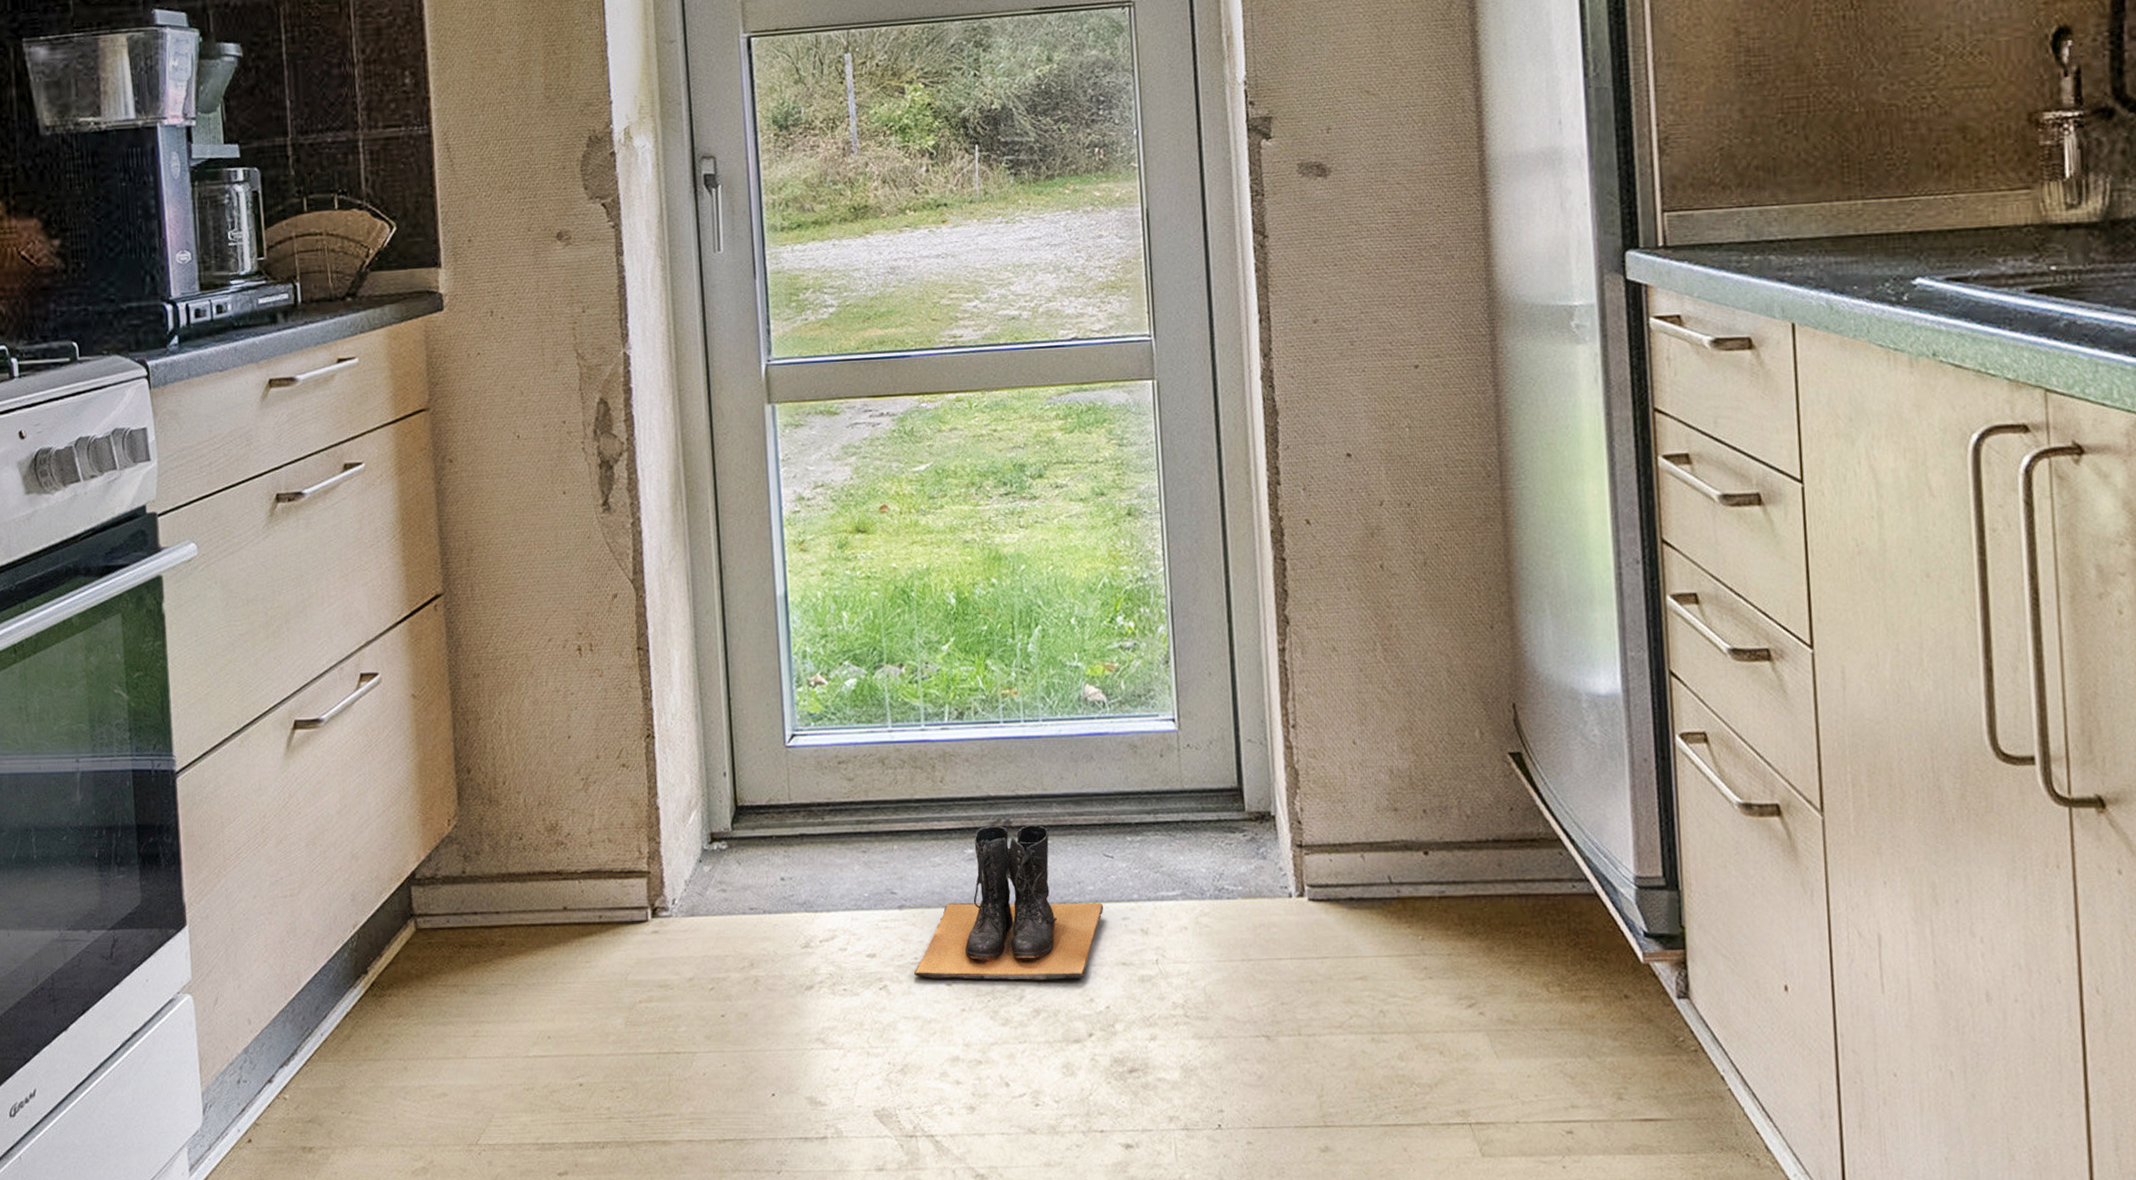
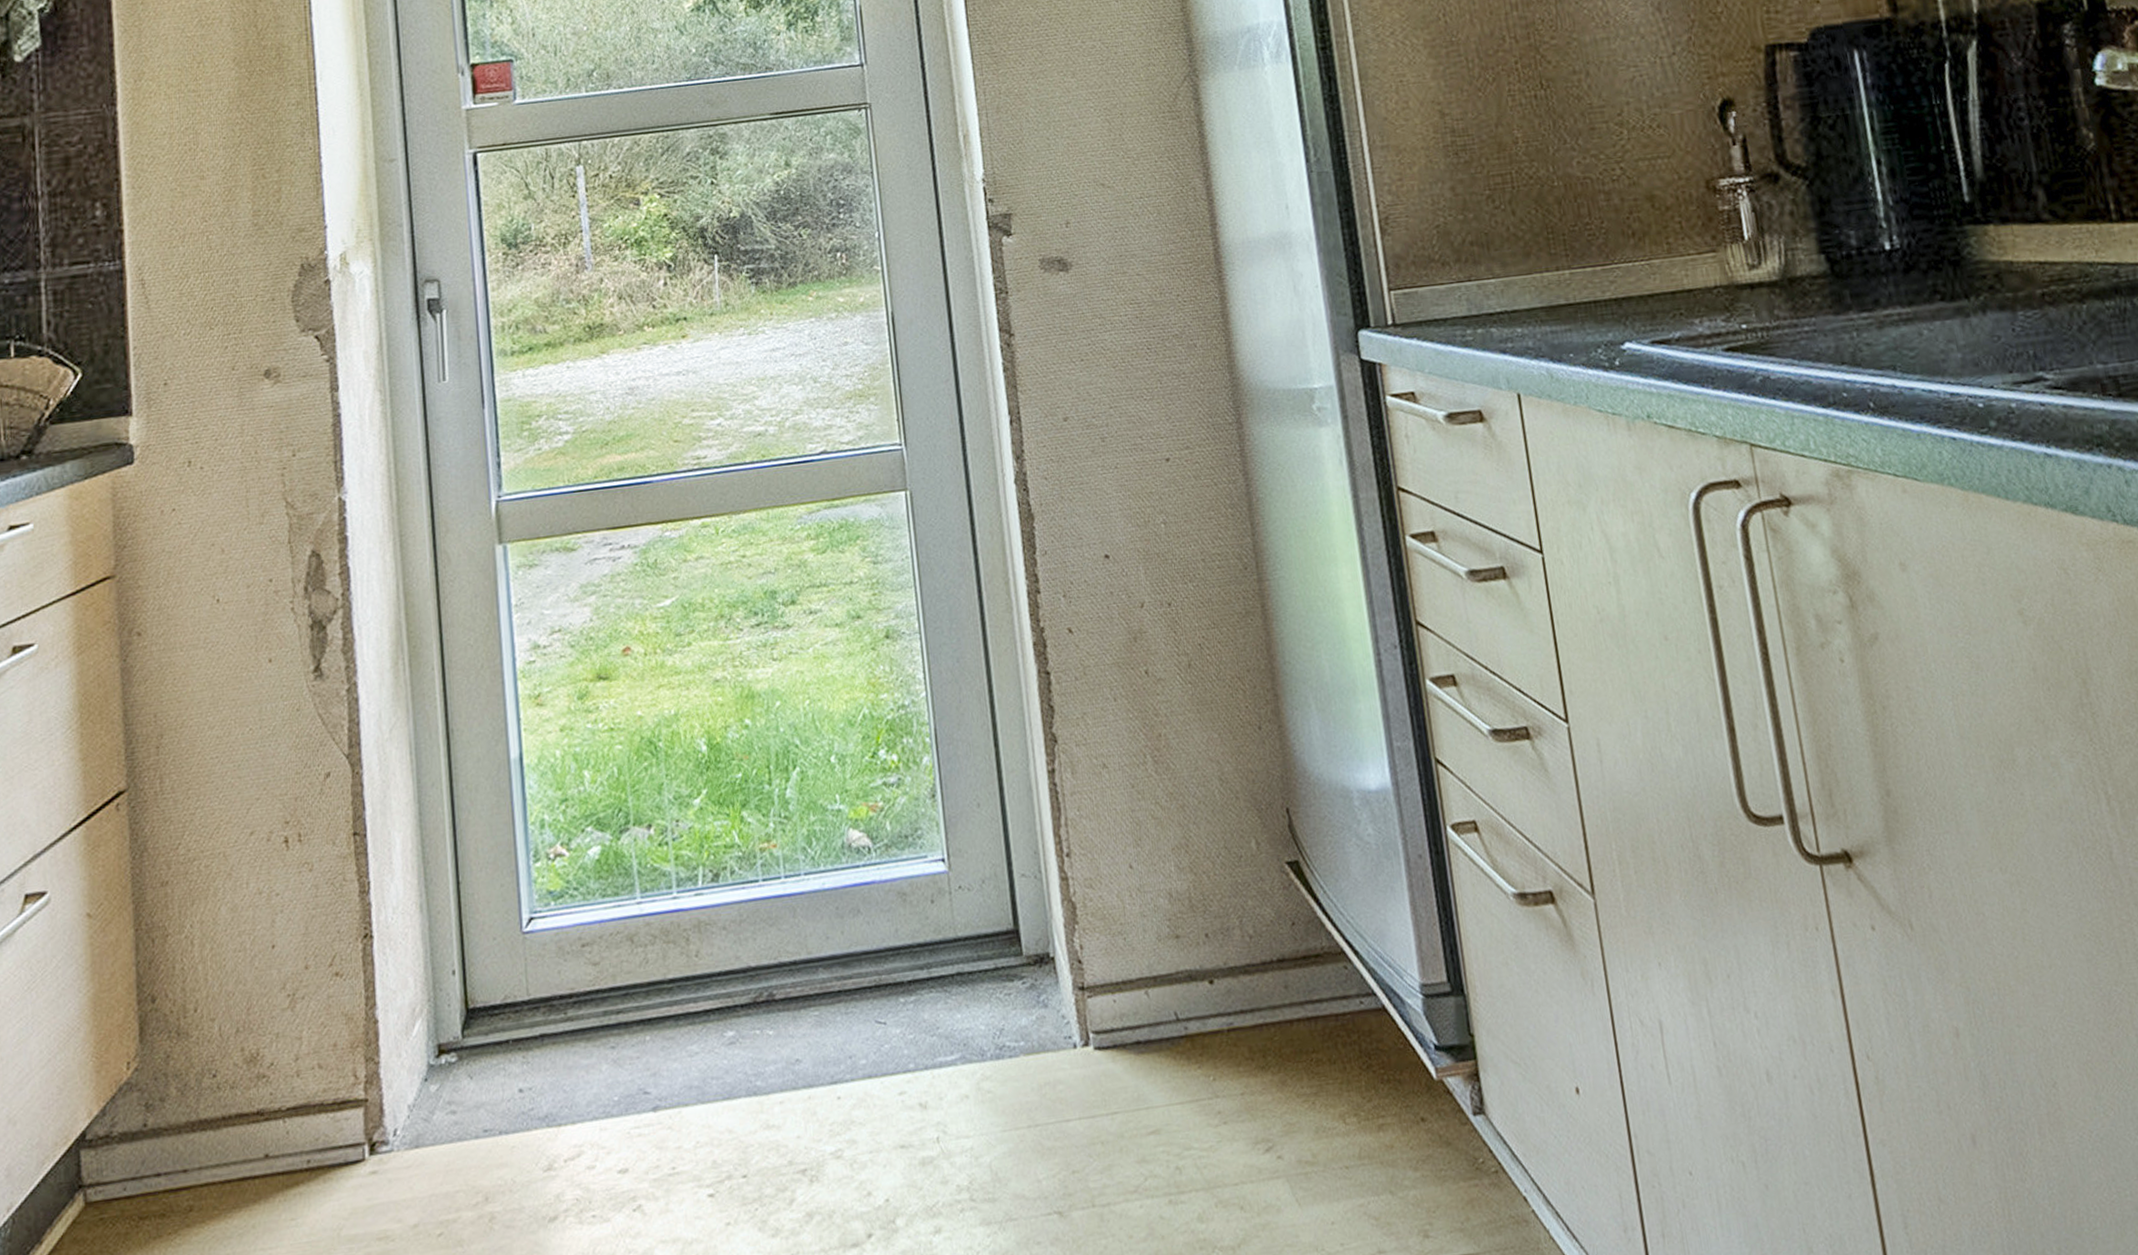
boots: present [914,825,1104,980] -> none [672,995,879,1191]

